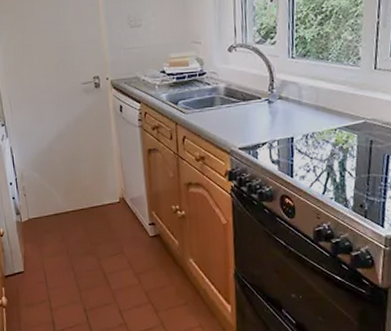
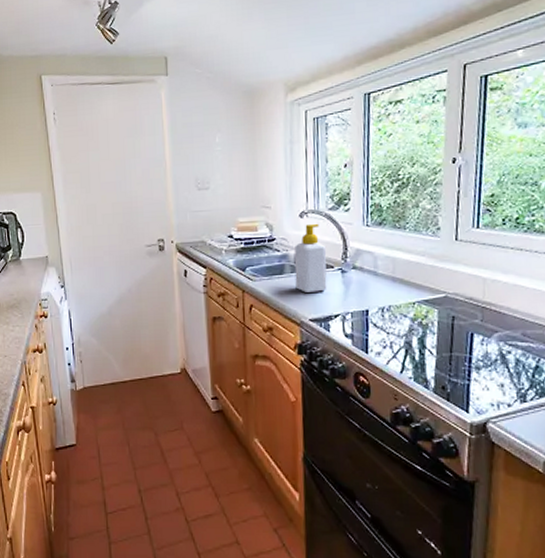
soap bottle: none [224,56,255,123] -> present [294,223,327,293]

